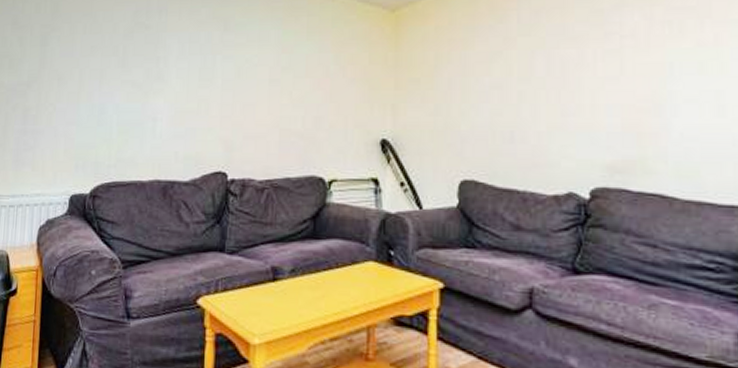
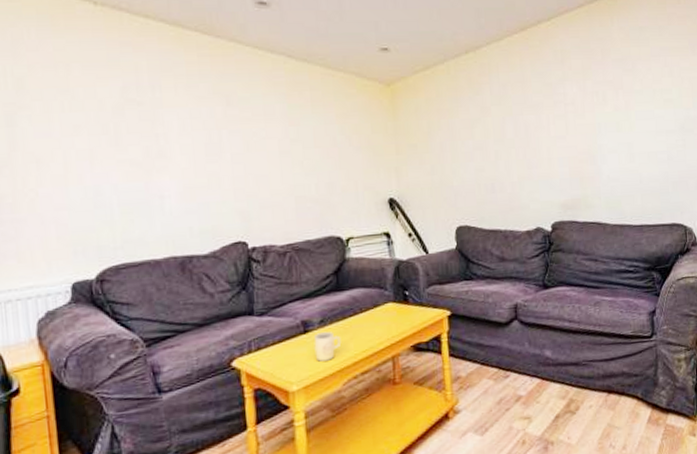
mug: none [280,282,312,317] -> present [313,331,342,362]

